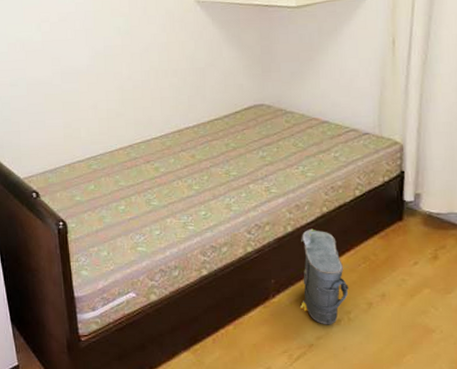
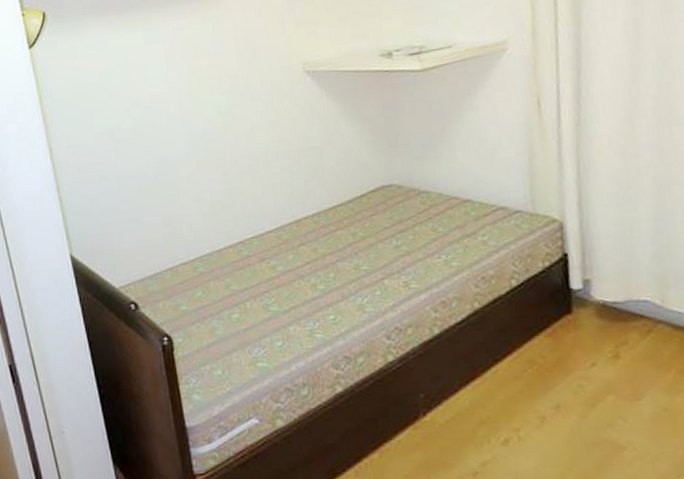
bag: present [299,229,349,325] -> none [451,329,515,447]

